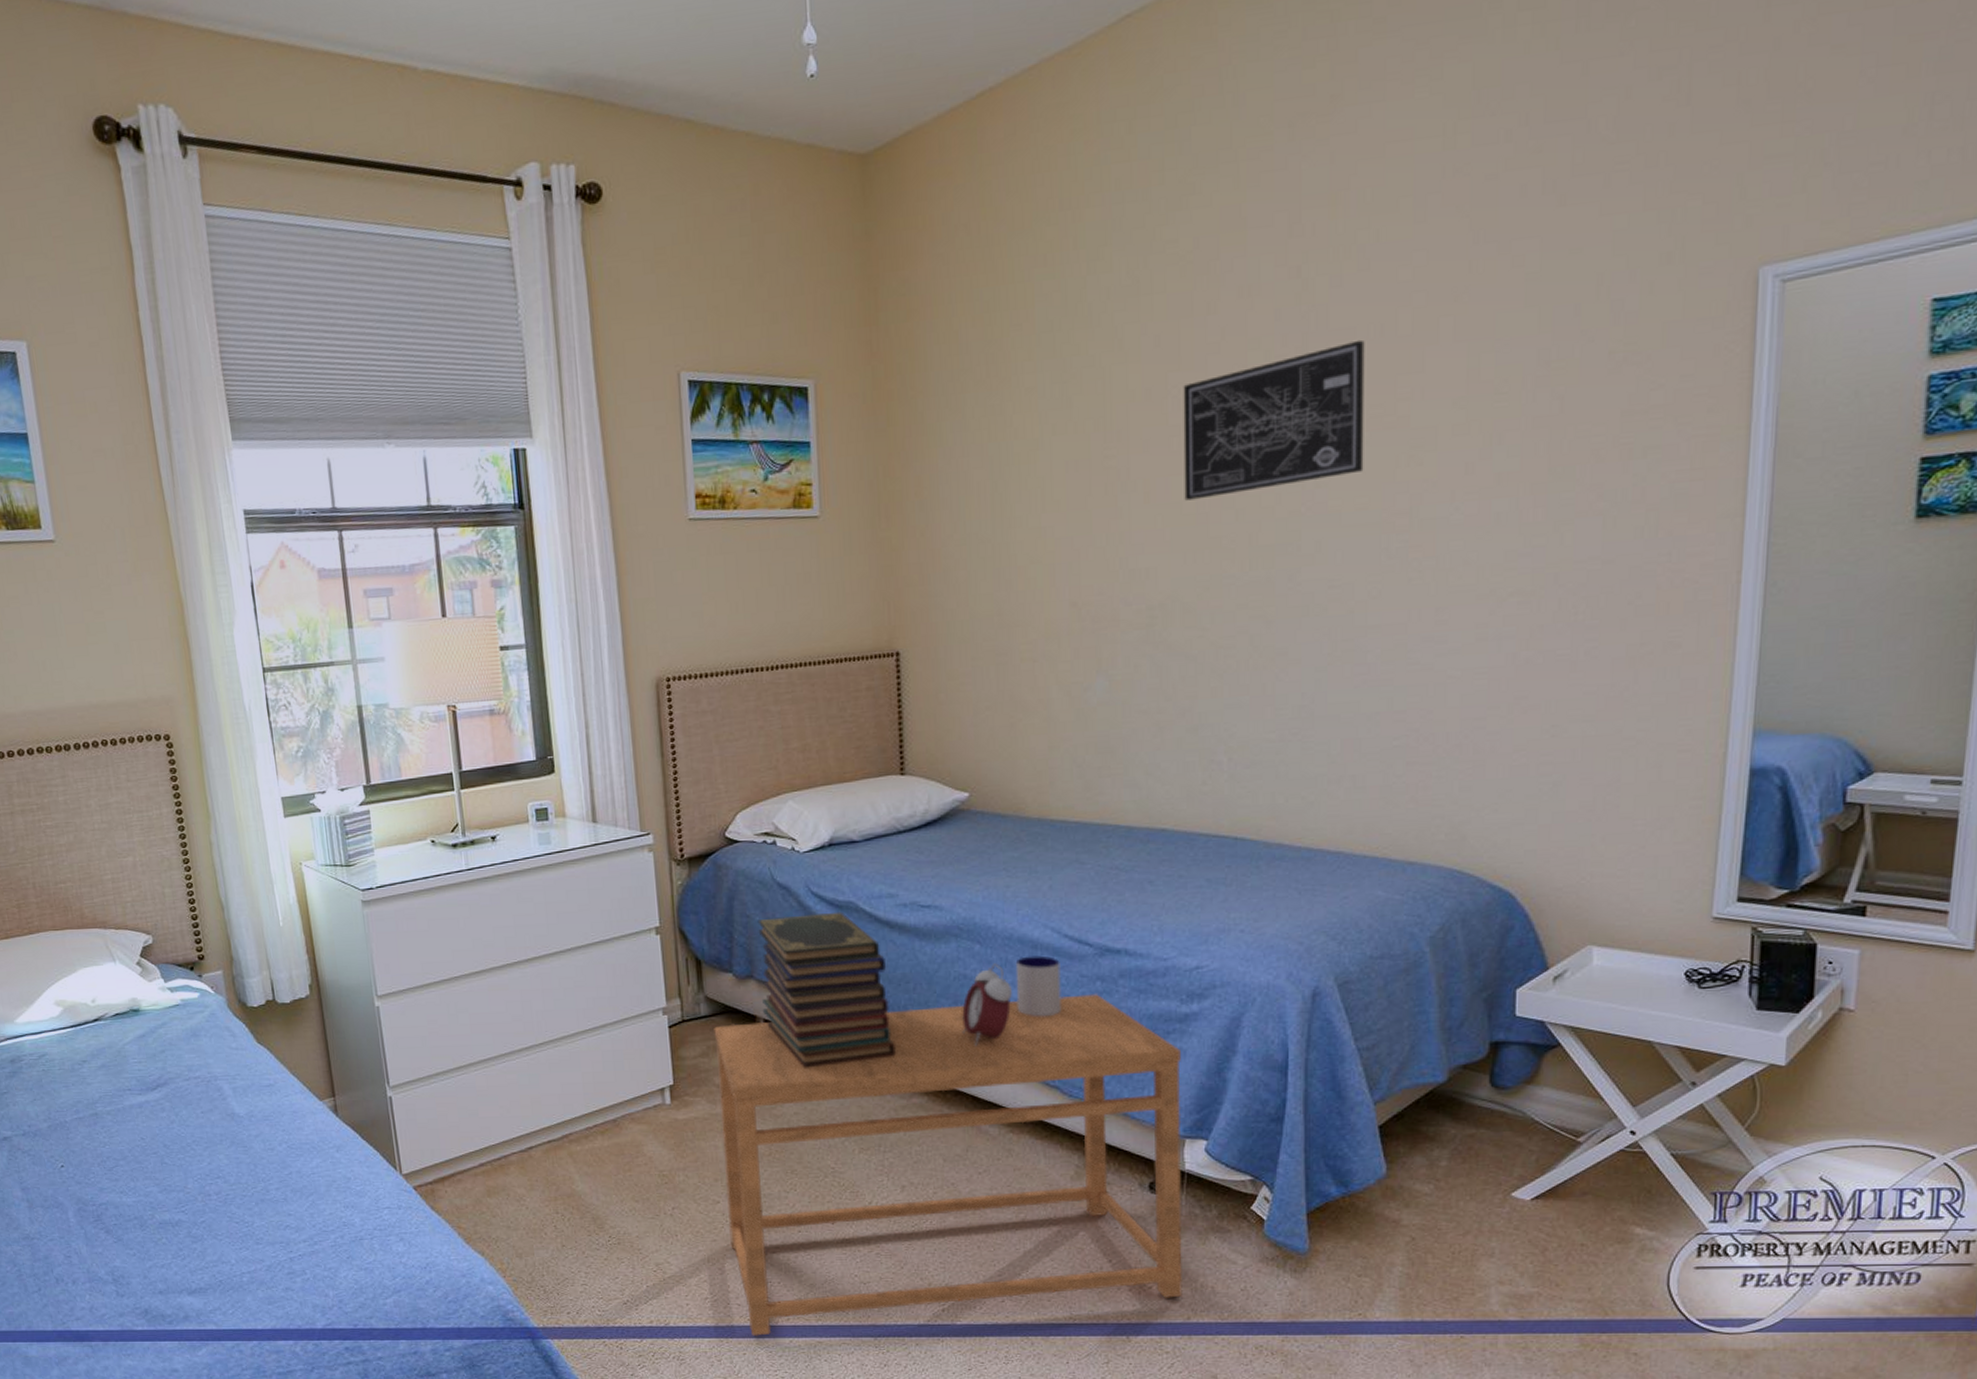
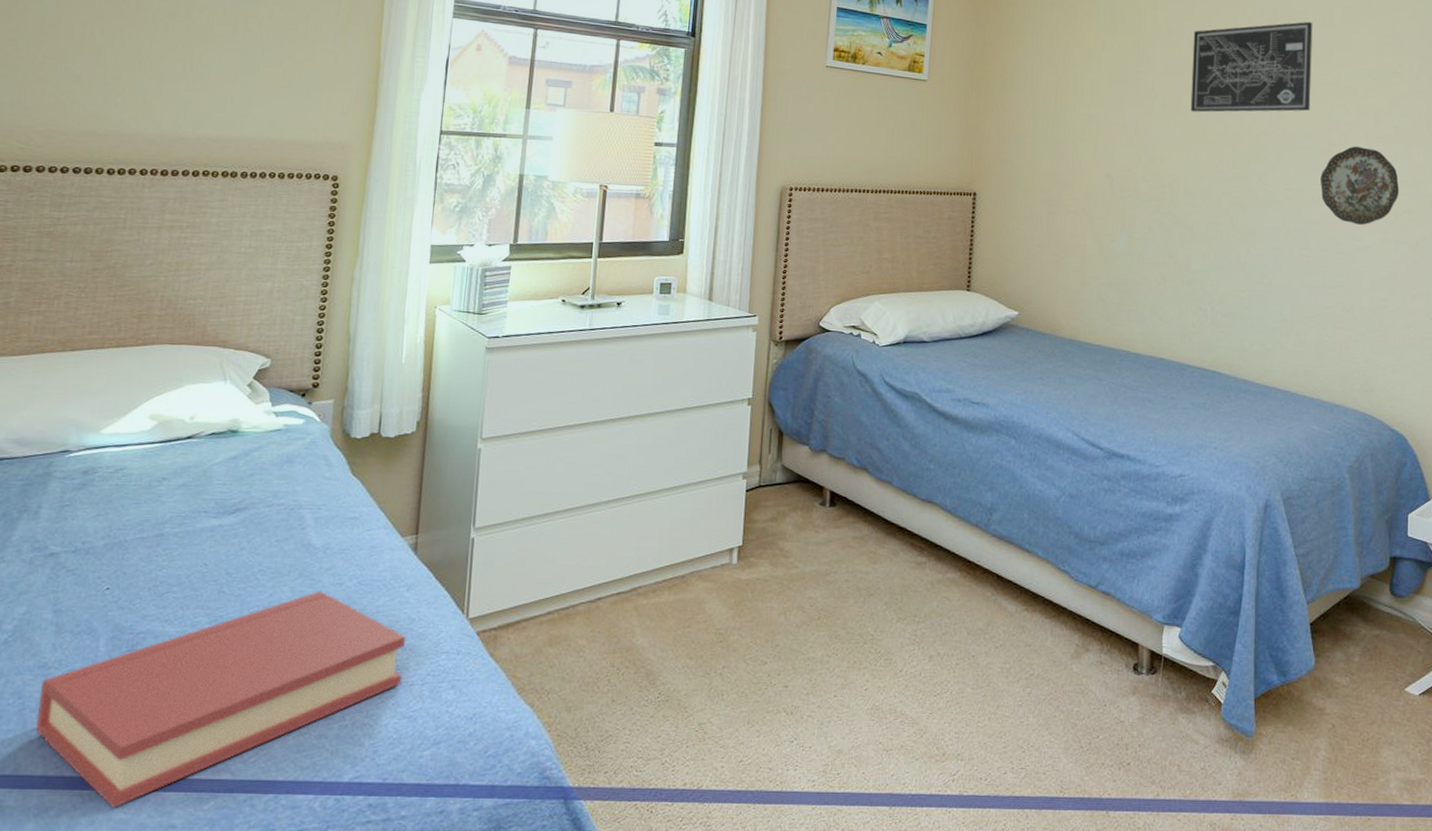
hardback book: none [30,1156,351,1356] -> present [36,590,406,808]
side table: present [714,994,1183,1336] -> none [771,491,1165,802]
book stack: present [757,911,896,1068] -> none [830,400,938,539]
alarm clock: present [961,963,1012,1046] -> none [994,457,1037,529]
mug: present [1015,955,1062,1017] -> none [1040,453,1077,508]
decorative plate: none [1381,510,1504,622] -> present [1320,146,1399,225]

